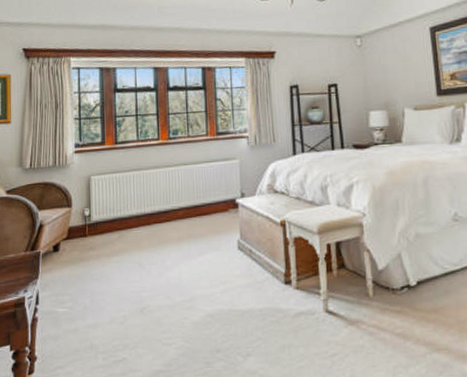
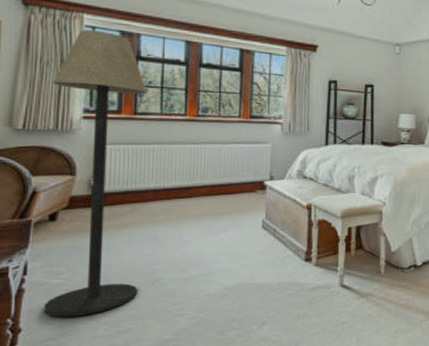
floor lamp: none [49,70,130,346] -> present [44,29,148,318]

